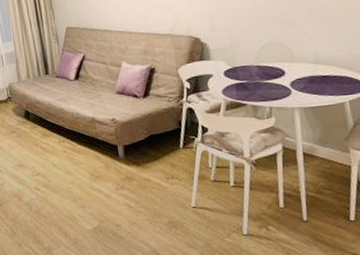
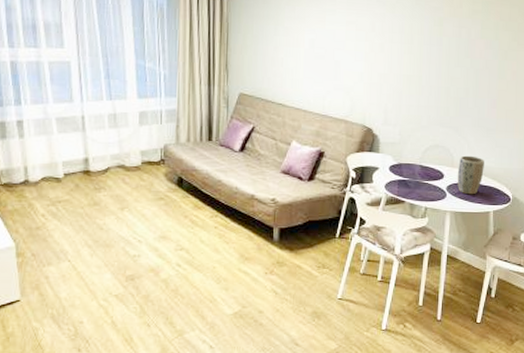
plant pot: none [299,47,331,88] -> present [457,155,484,195]

